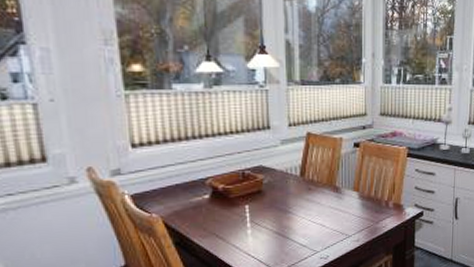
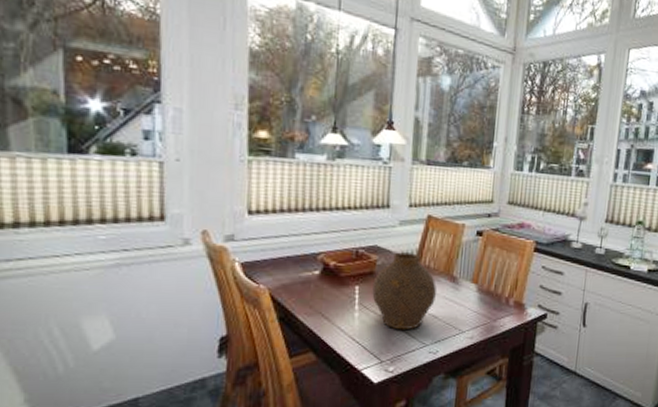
vase: none [262,169,321,241] -> present [372,252,437,331]

